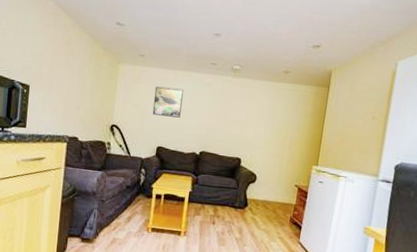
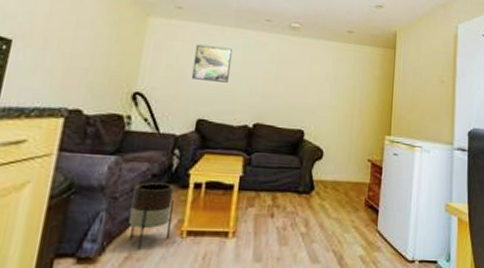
planter: none [112,191,143,237] -> present [129,182,175,250]

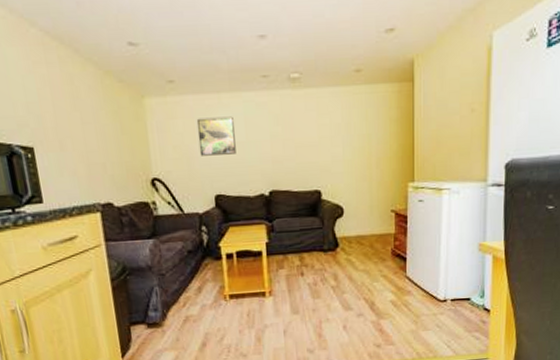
planter: present [129,182,175,250] -> none [176,257,216,313]

